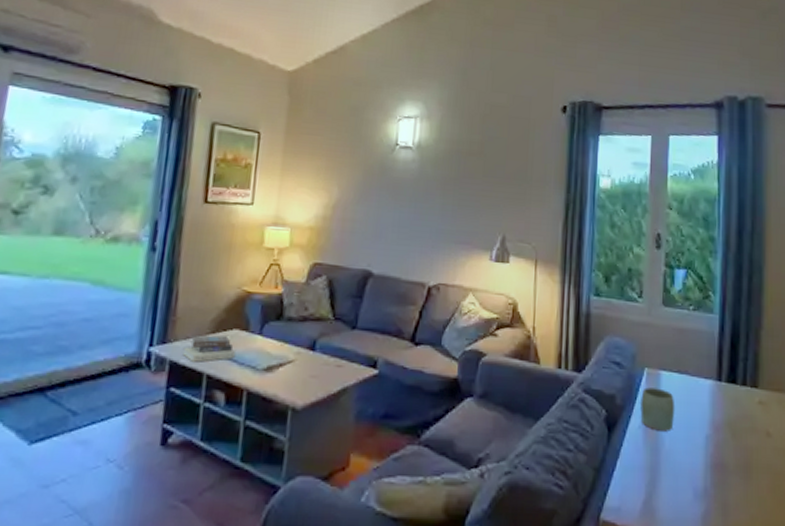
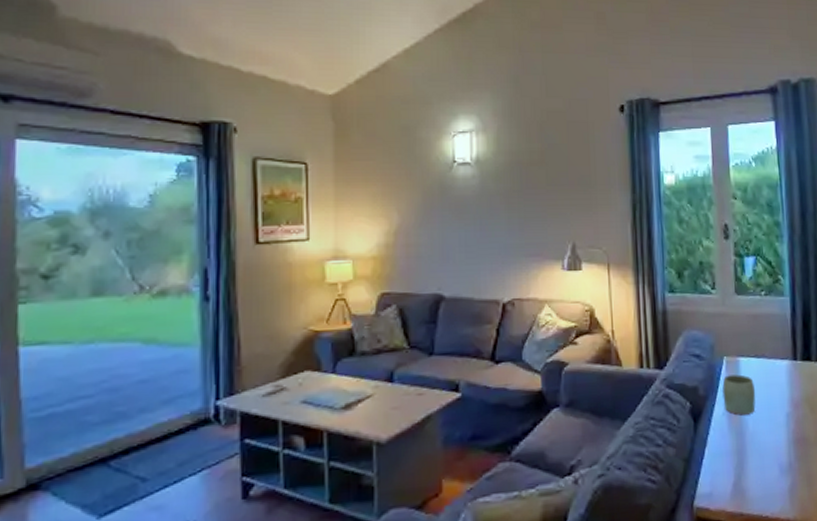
books: present [182,335,235,362] -> none [253,379,309,410]

